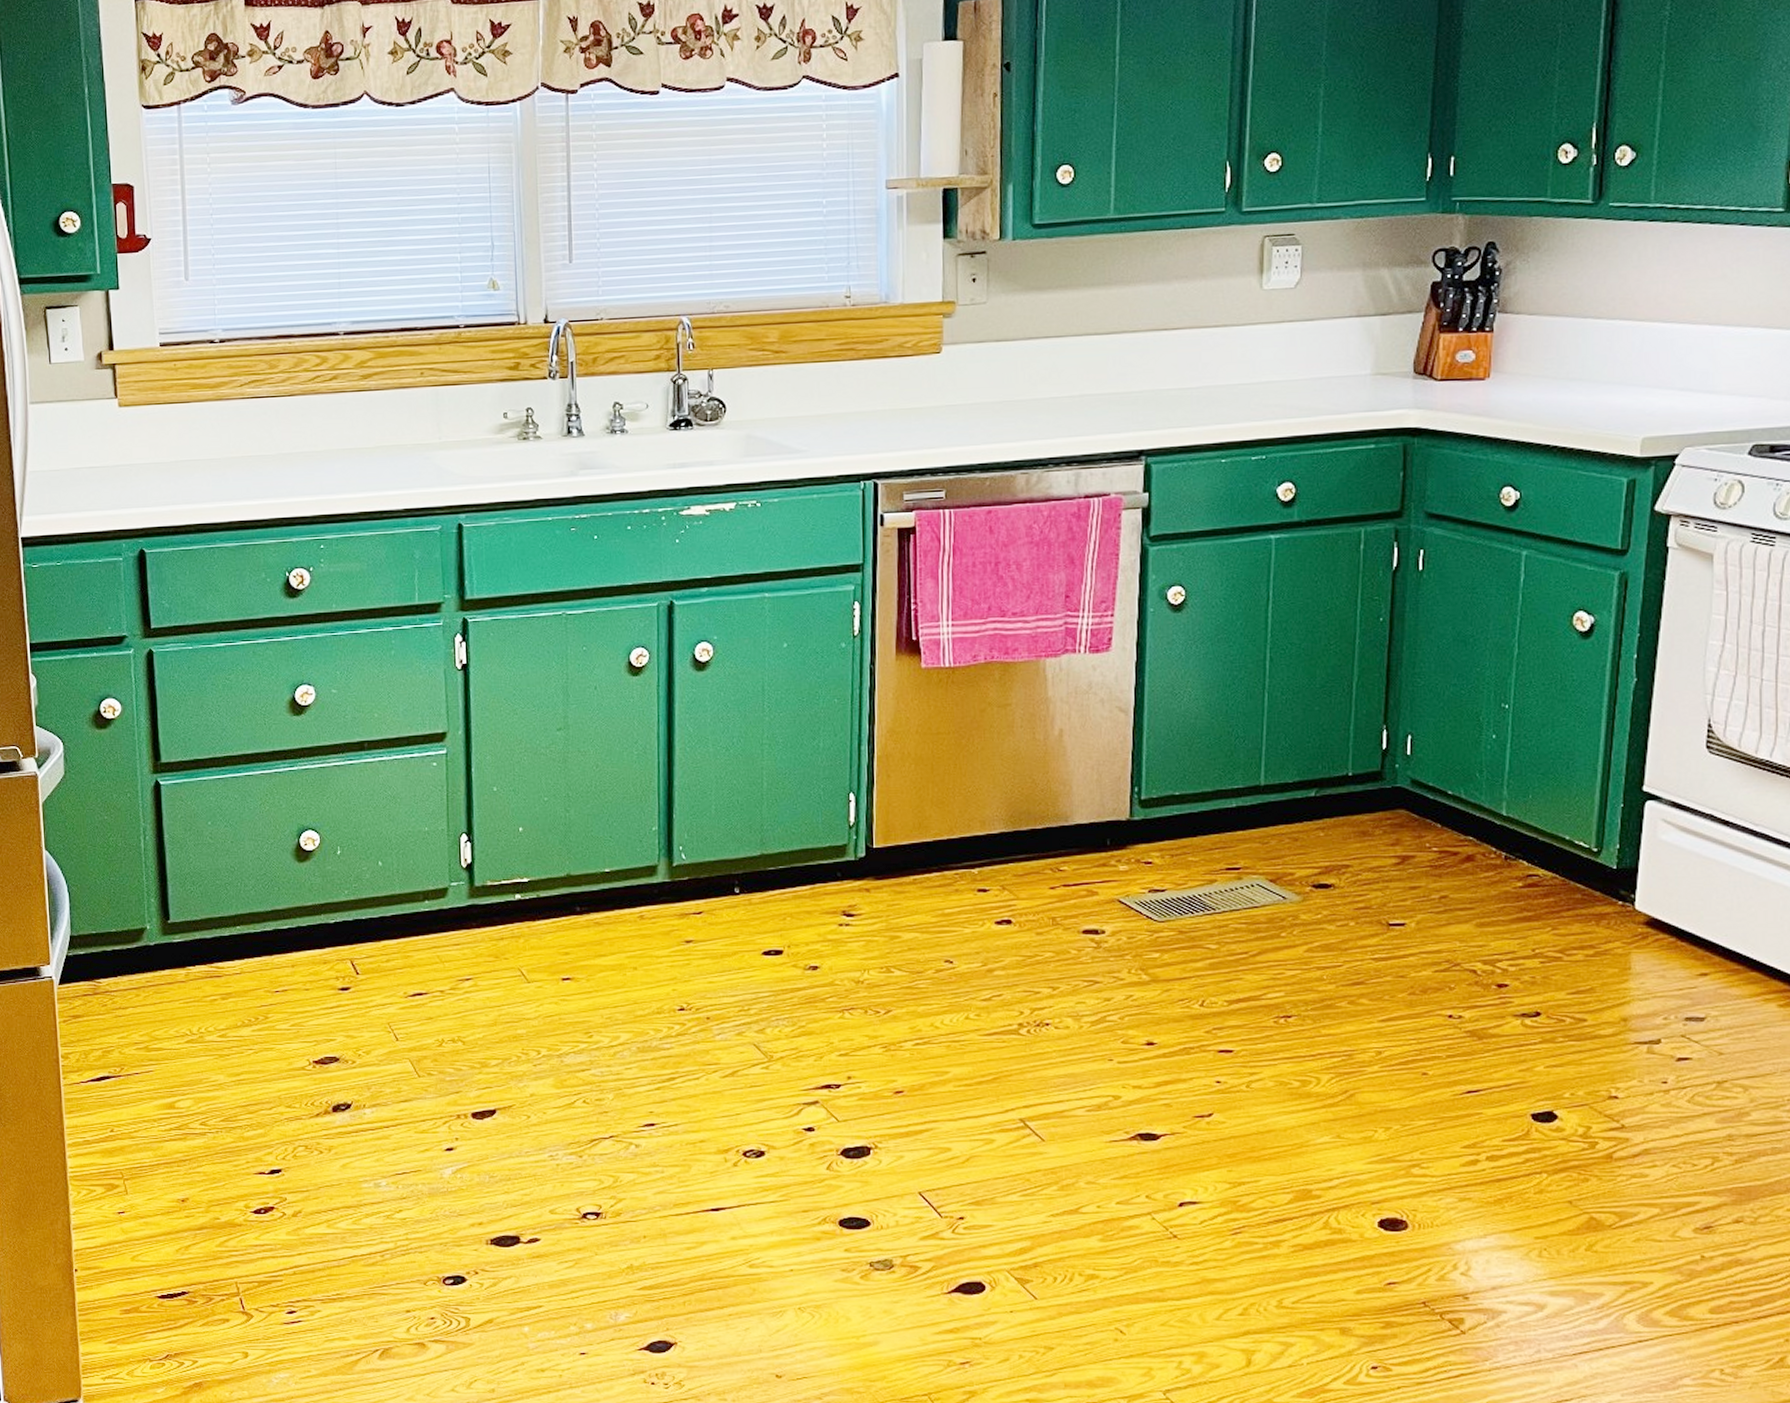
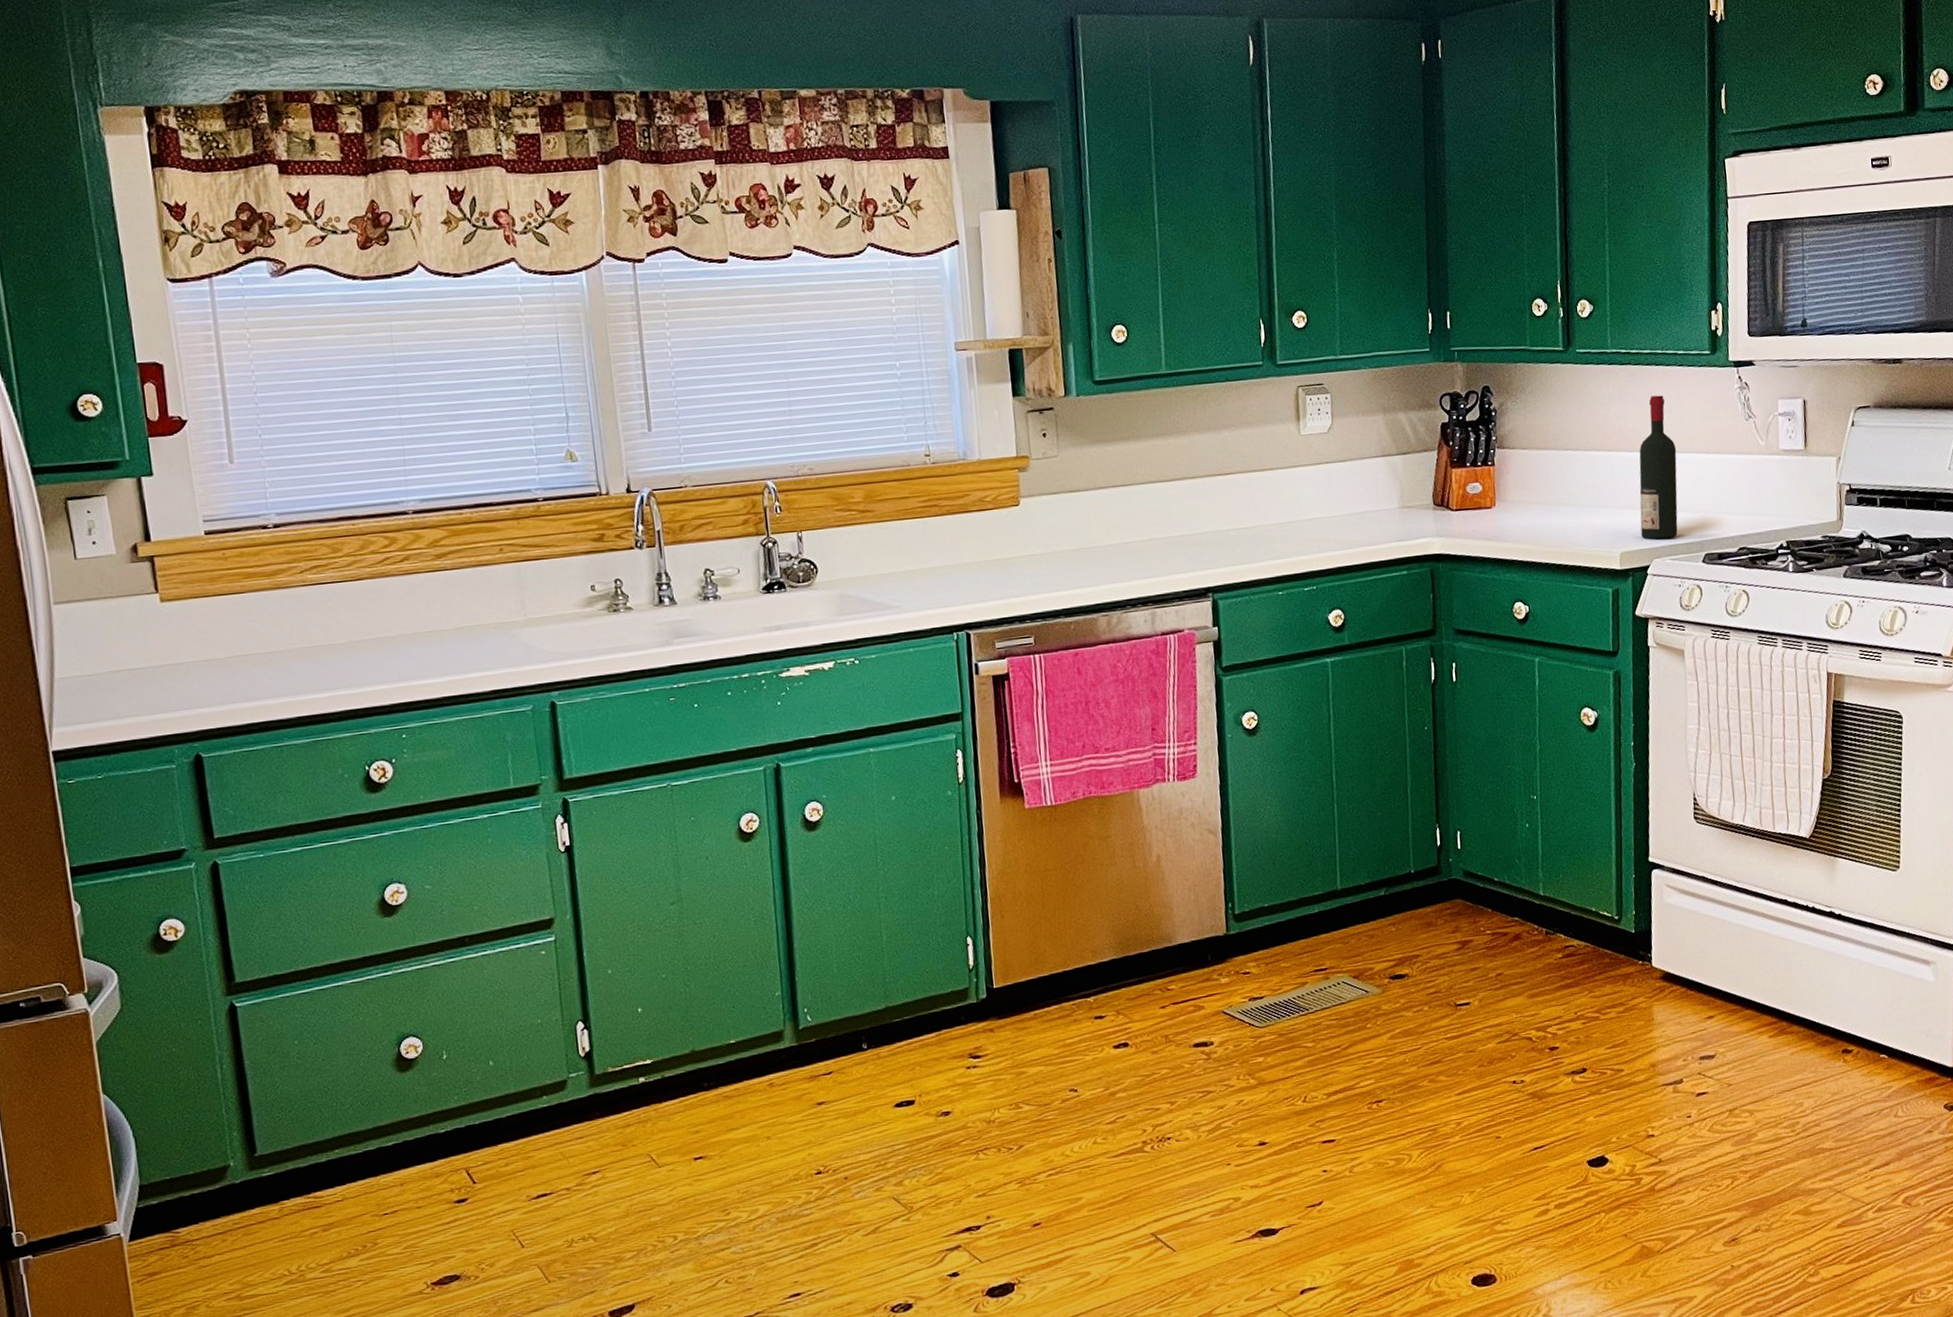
wine bottle: none [1671,258,1728,425] -> present [1639,395,1678,539]

